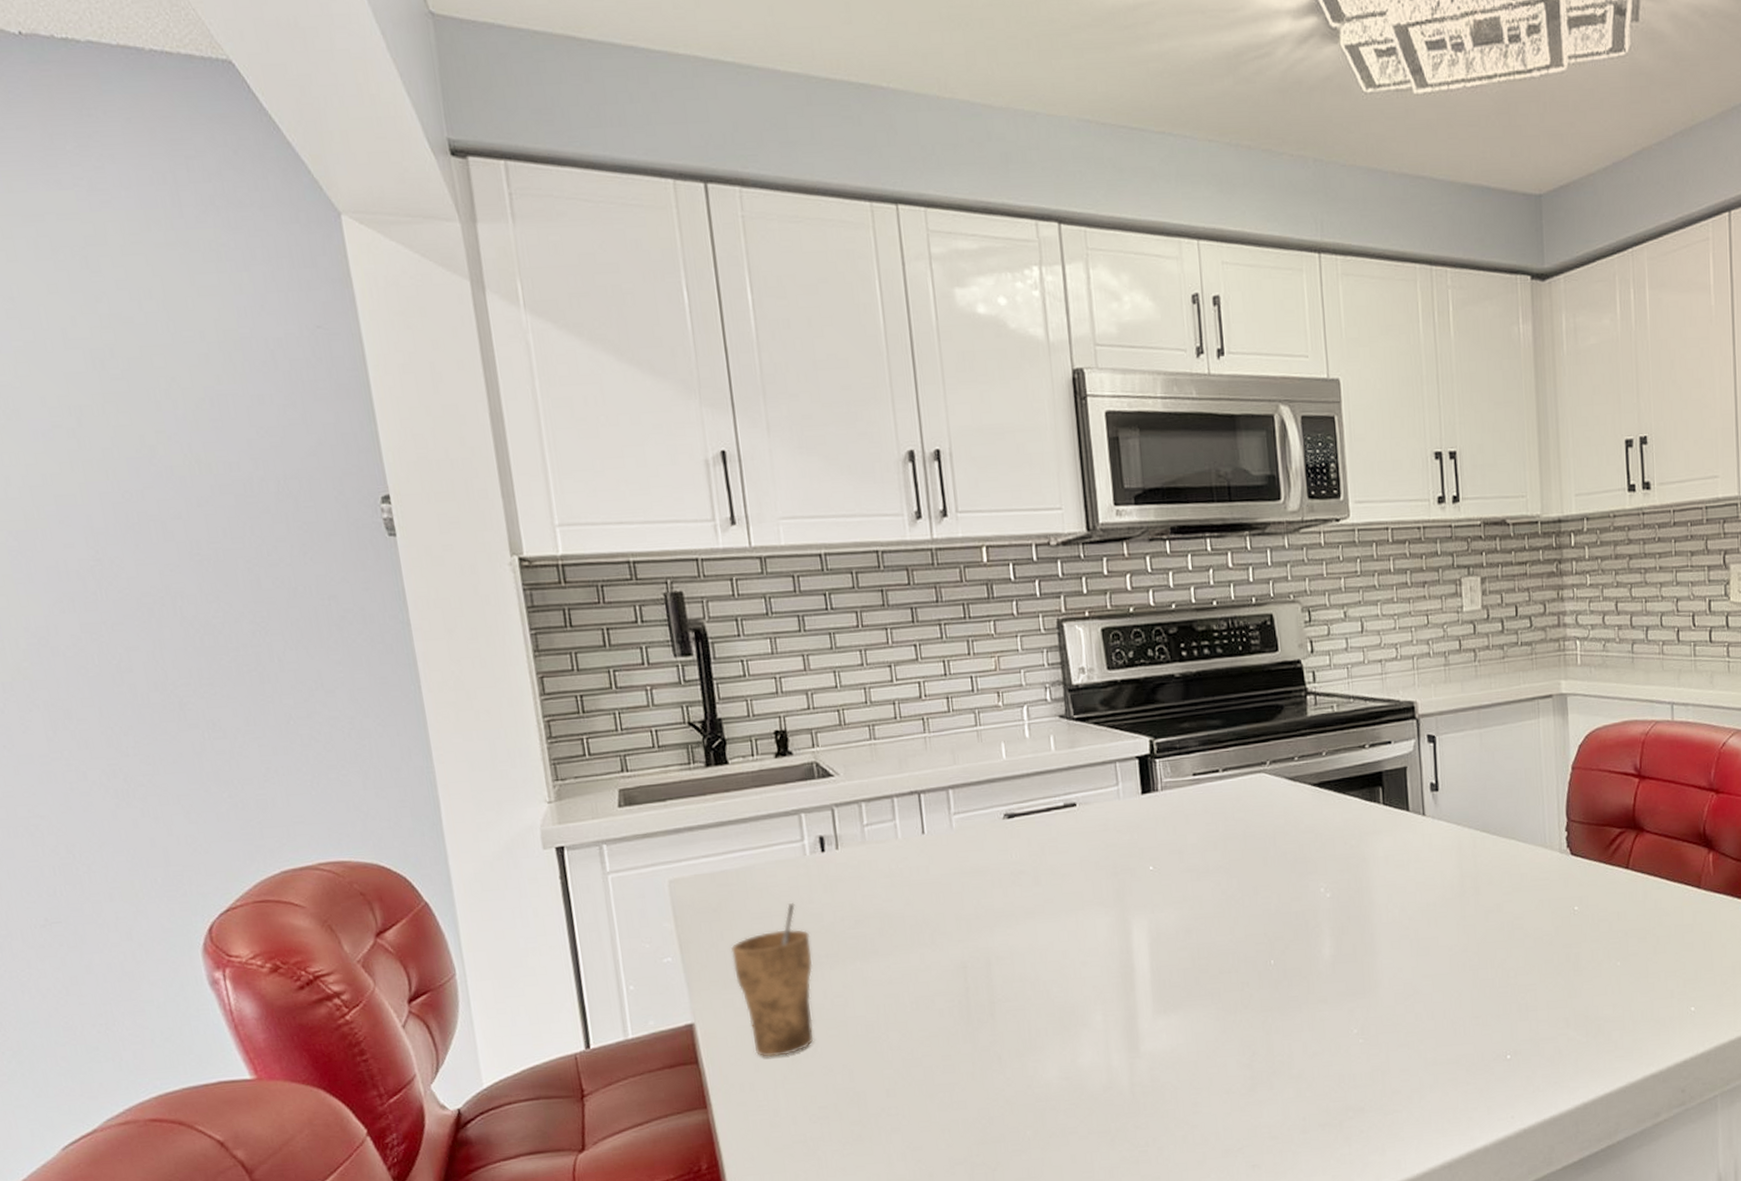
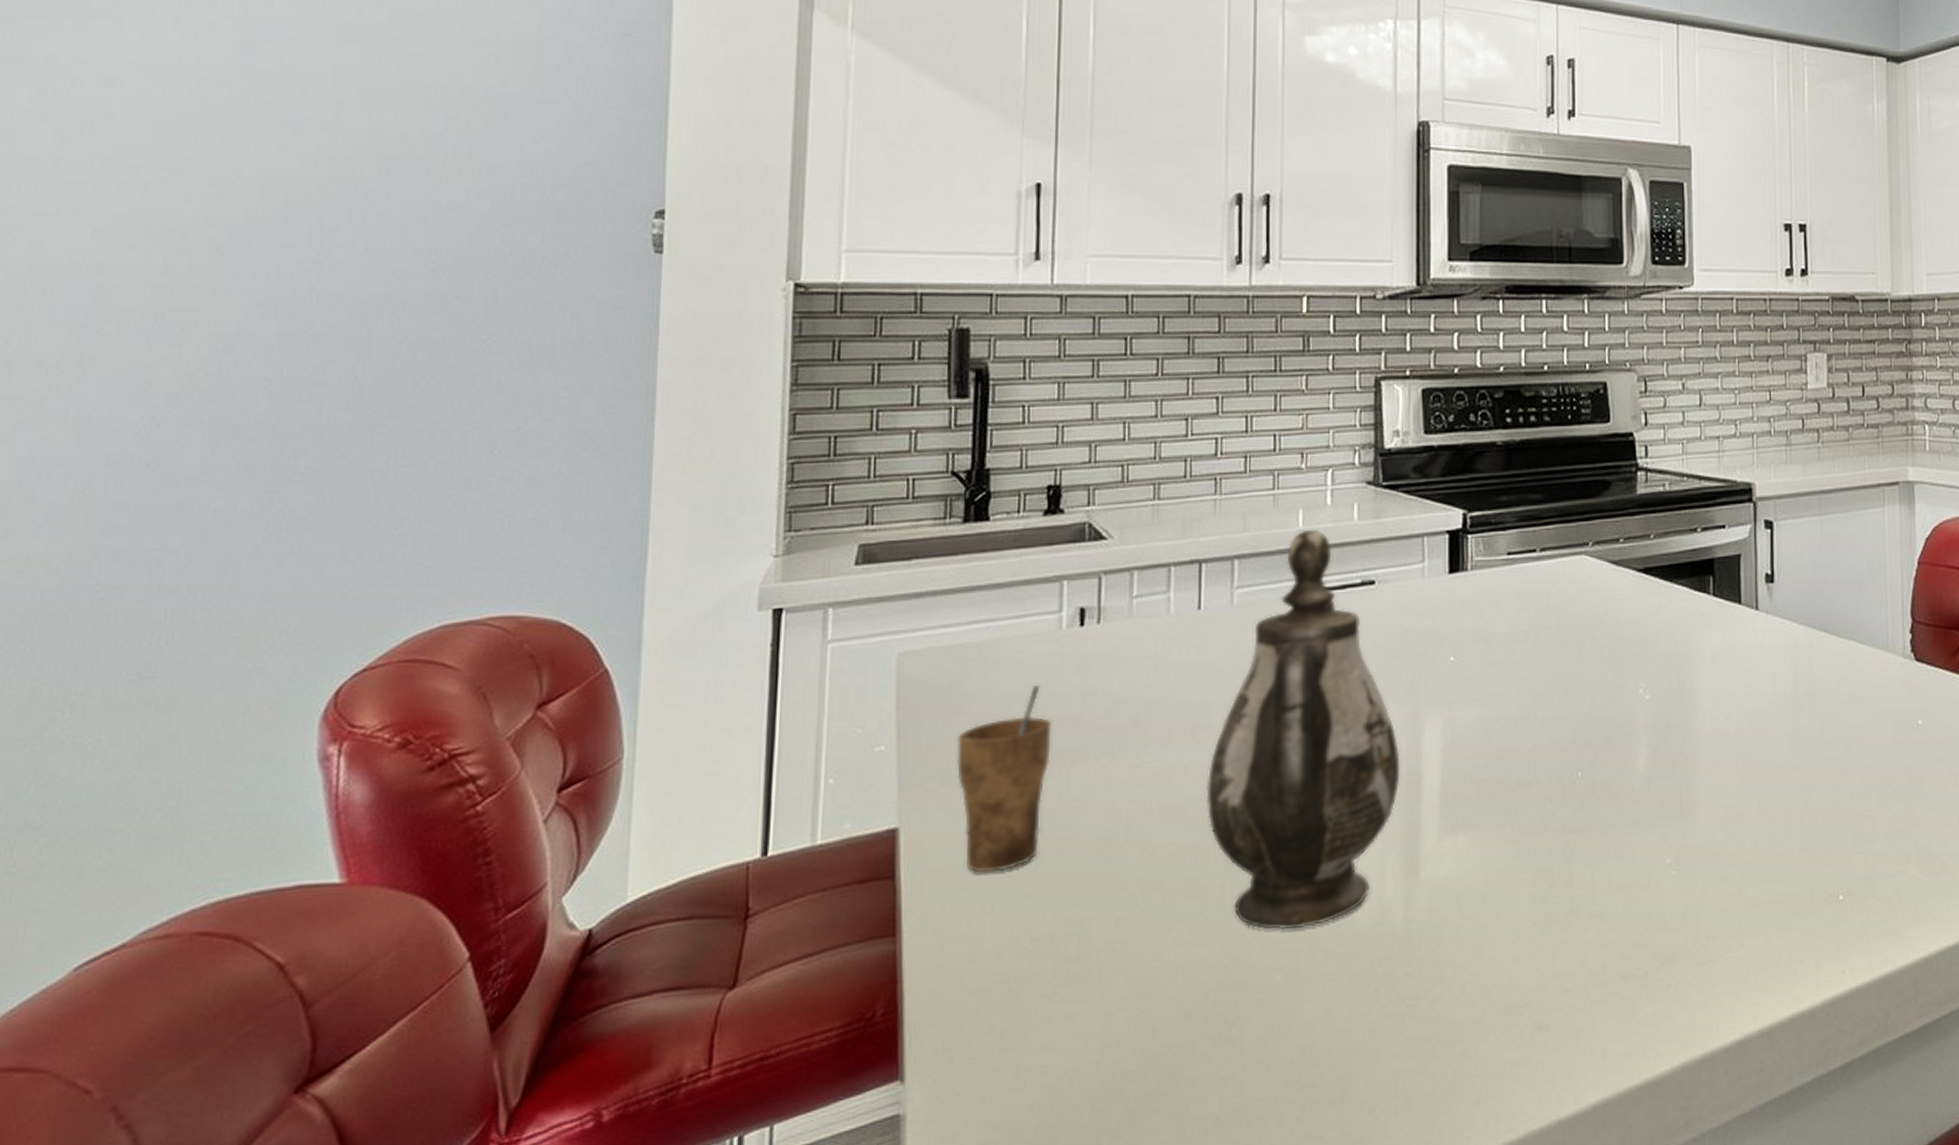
teapot: none [949,759,1116,1096] -> present [1206,529,1400,930]

